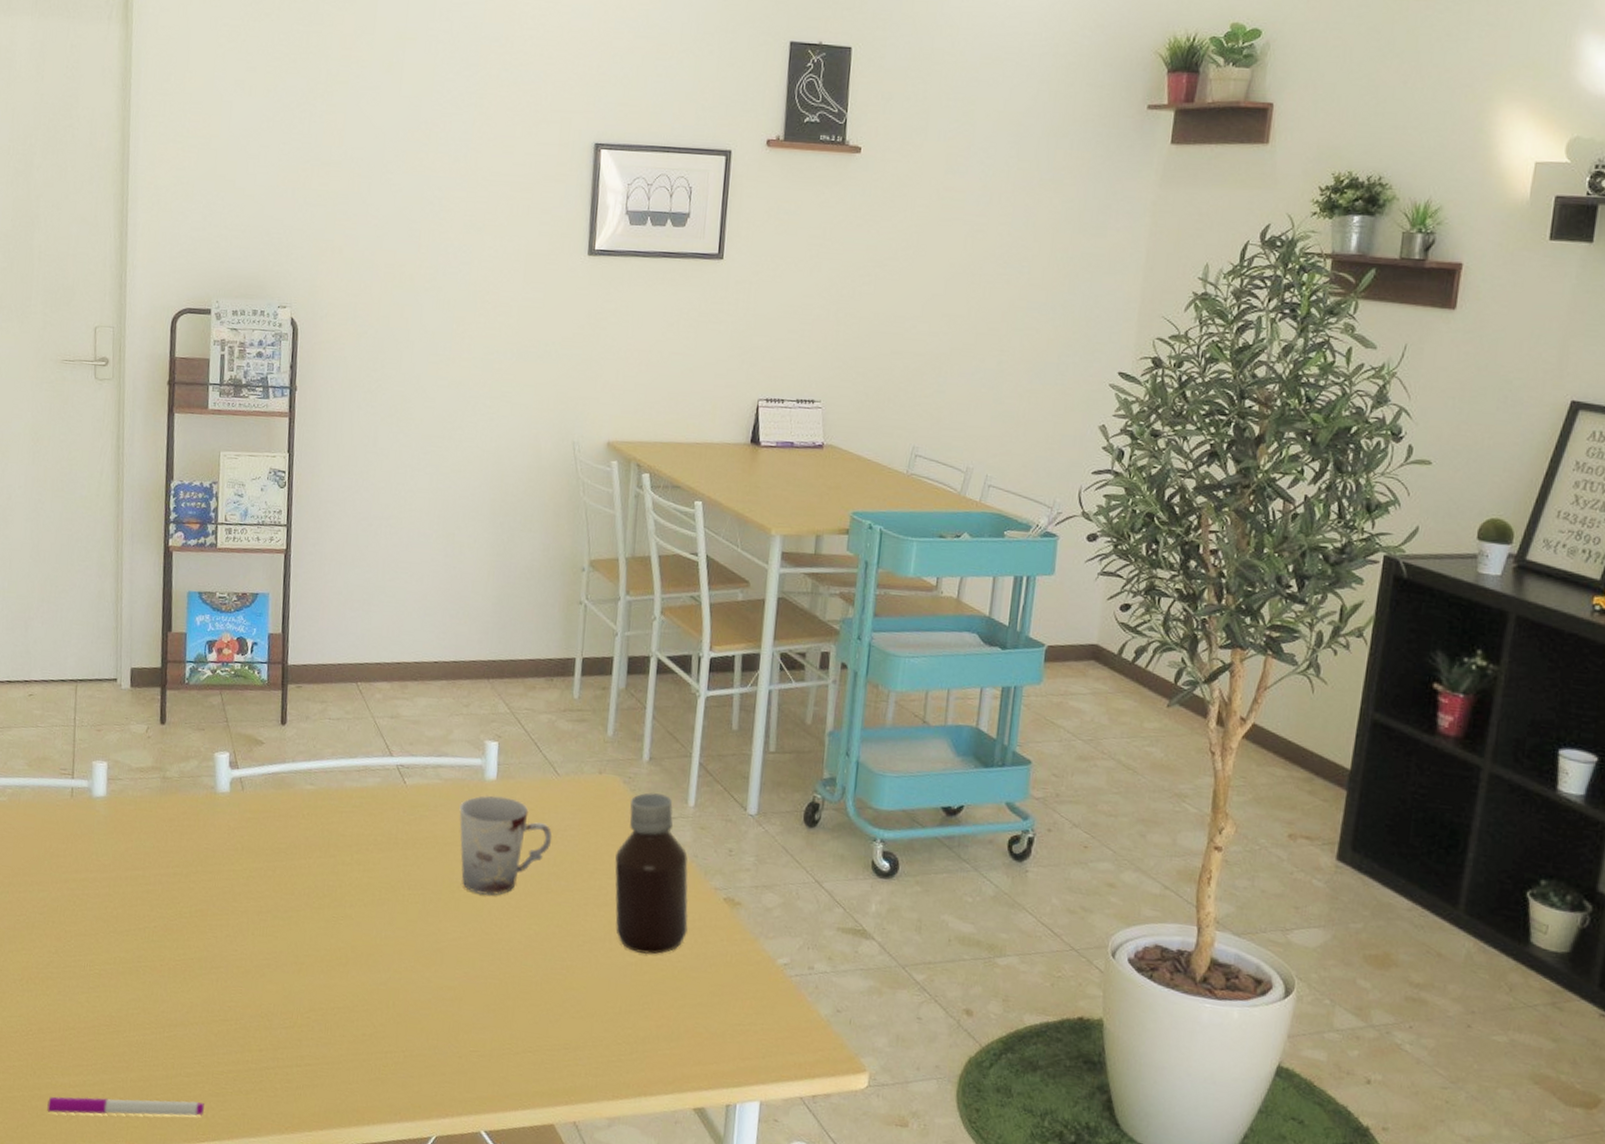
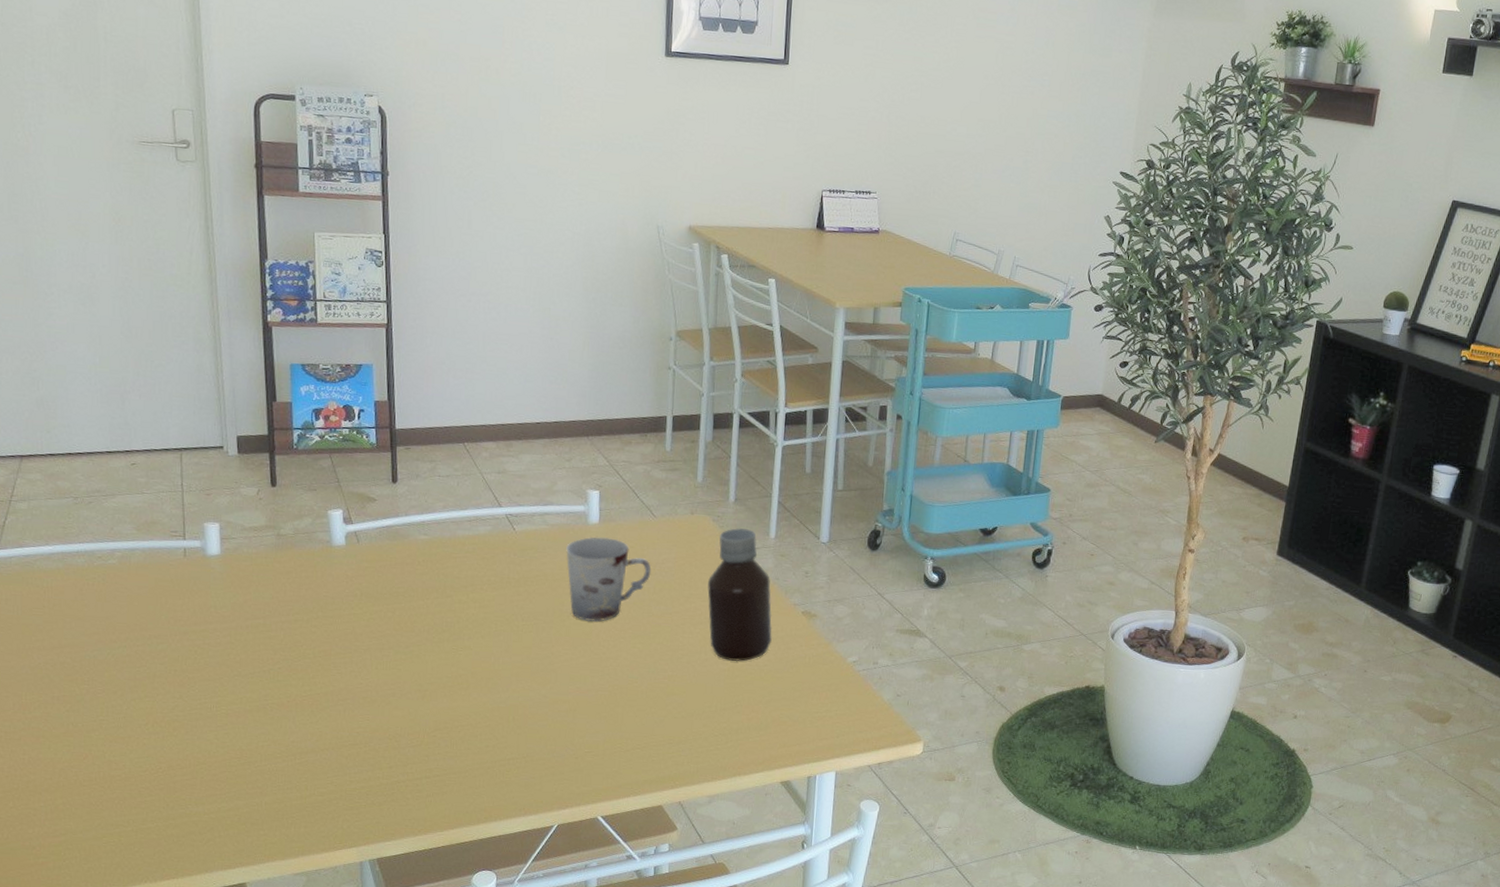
pen: present [47,1096,204,1117] -> none [183,816,339,839]

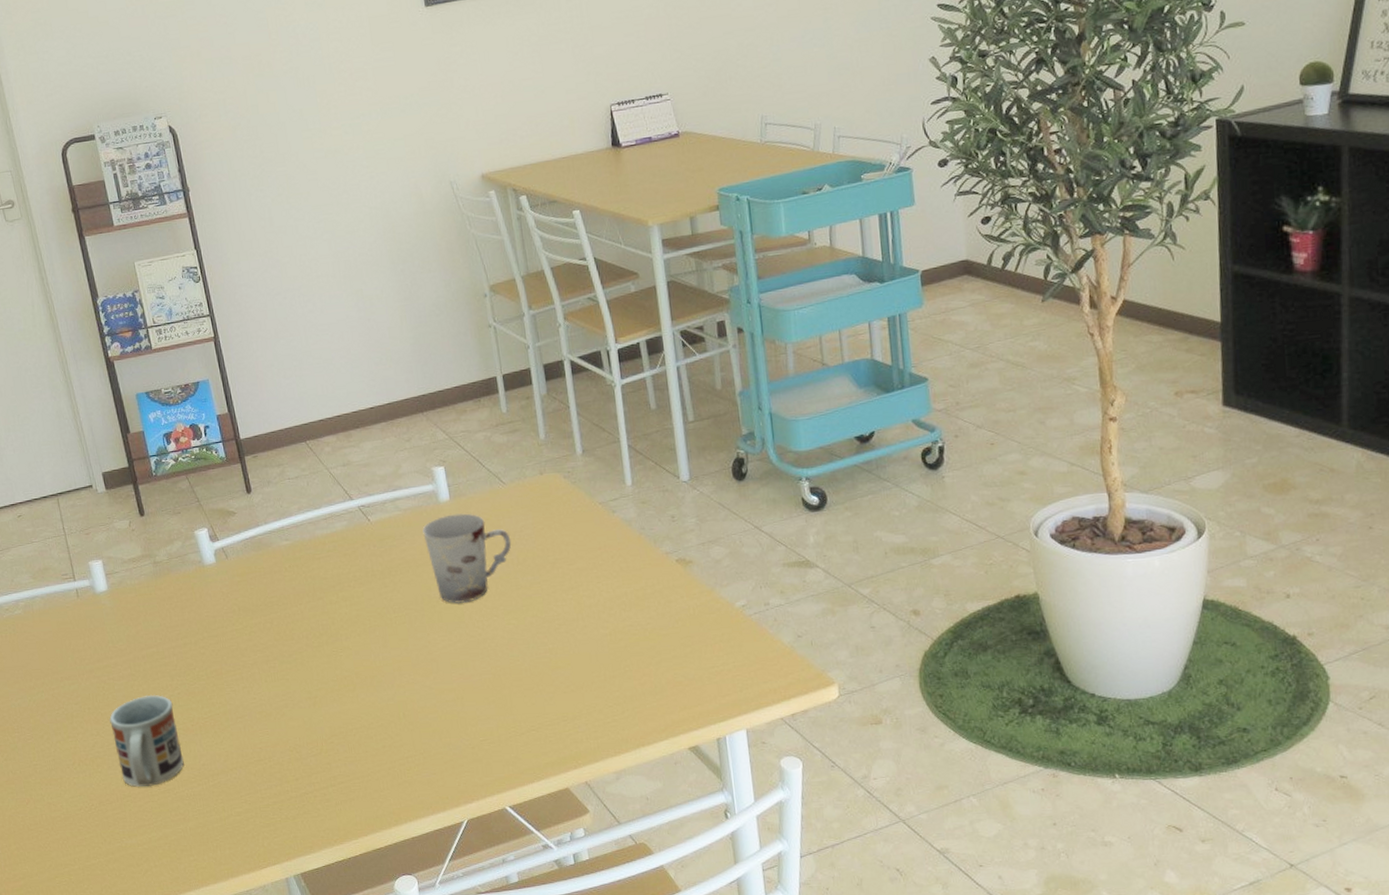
cup: none [197,665,272,756] -> present [109,694,184,787]
bottle: present [707,527,773,661] -> none [571,480,650,624]

